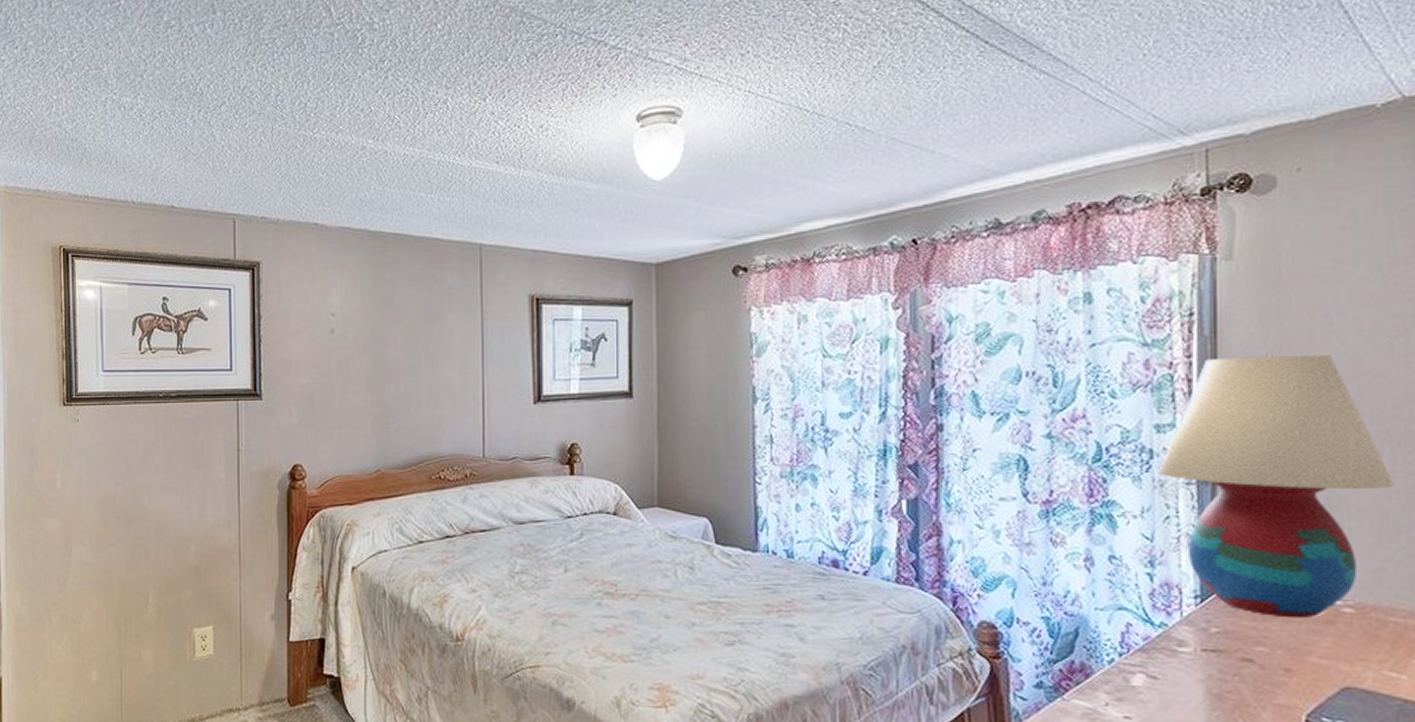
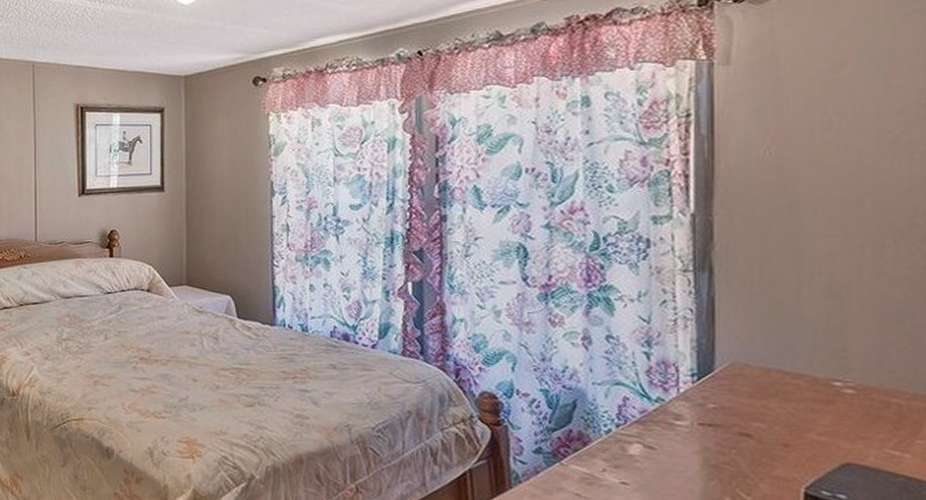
table lamp: present [1158,355,1394,619] -> none [655,152,897,398]

